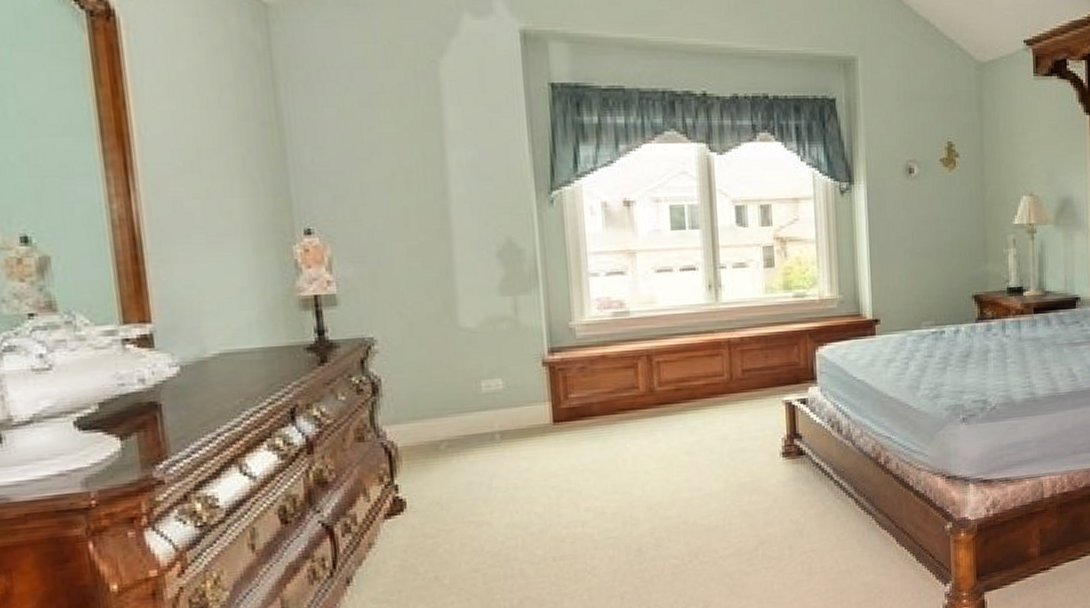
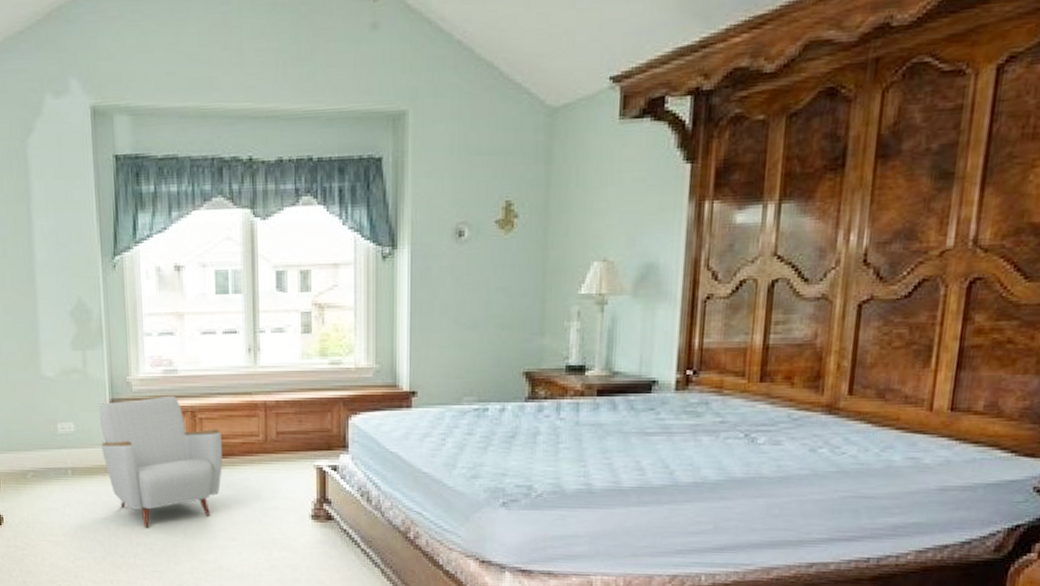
armchair: none [534,339,684,490] -> present [99,395,222,528]

